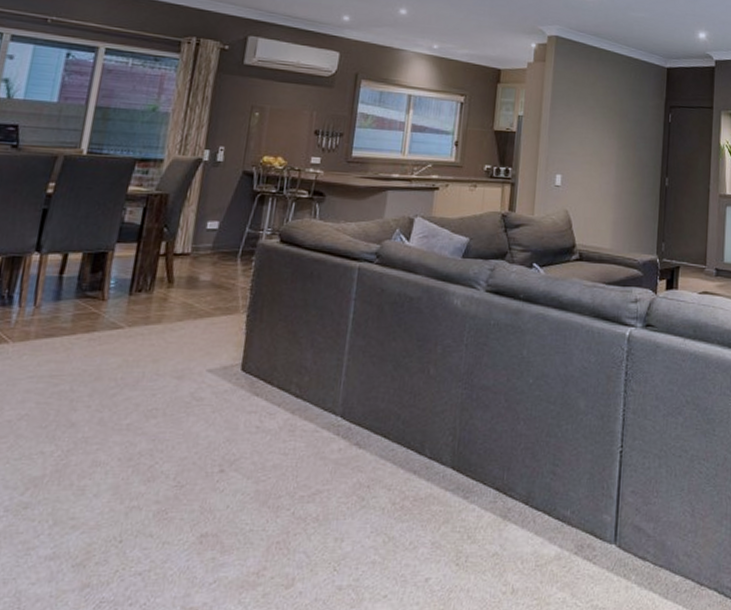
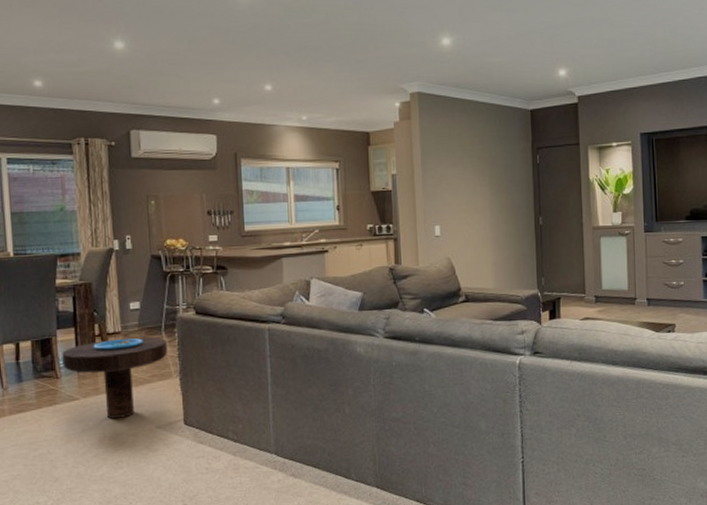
side table: none [113,260,242,356] -> present [62,337,168,419]

